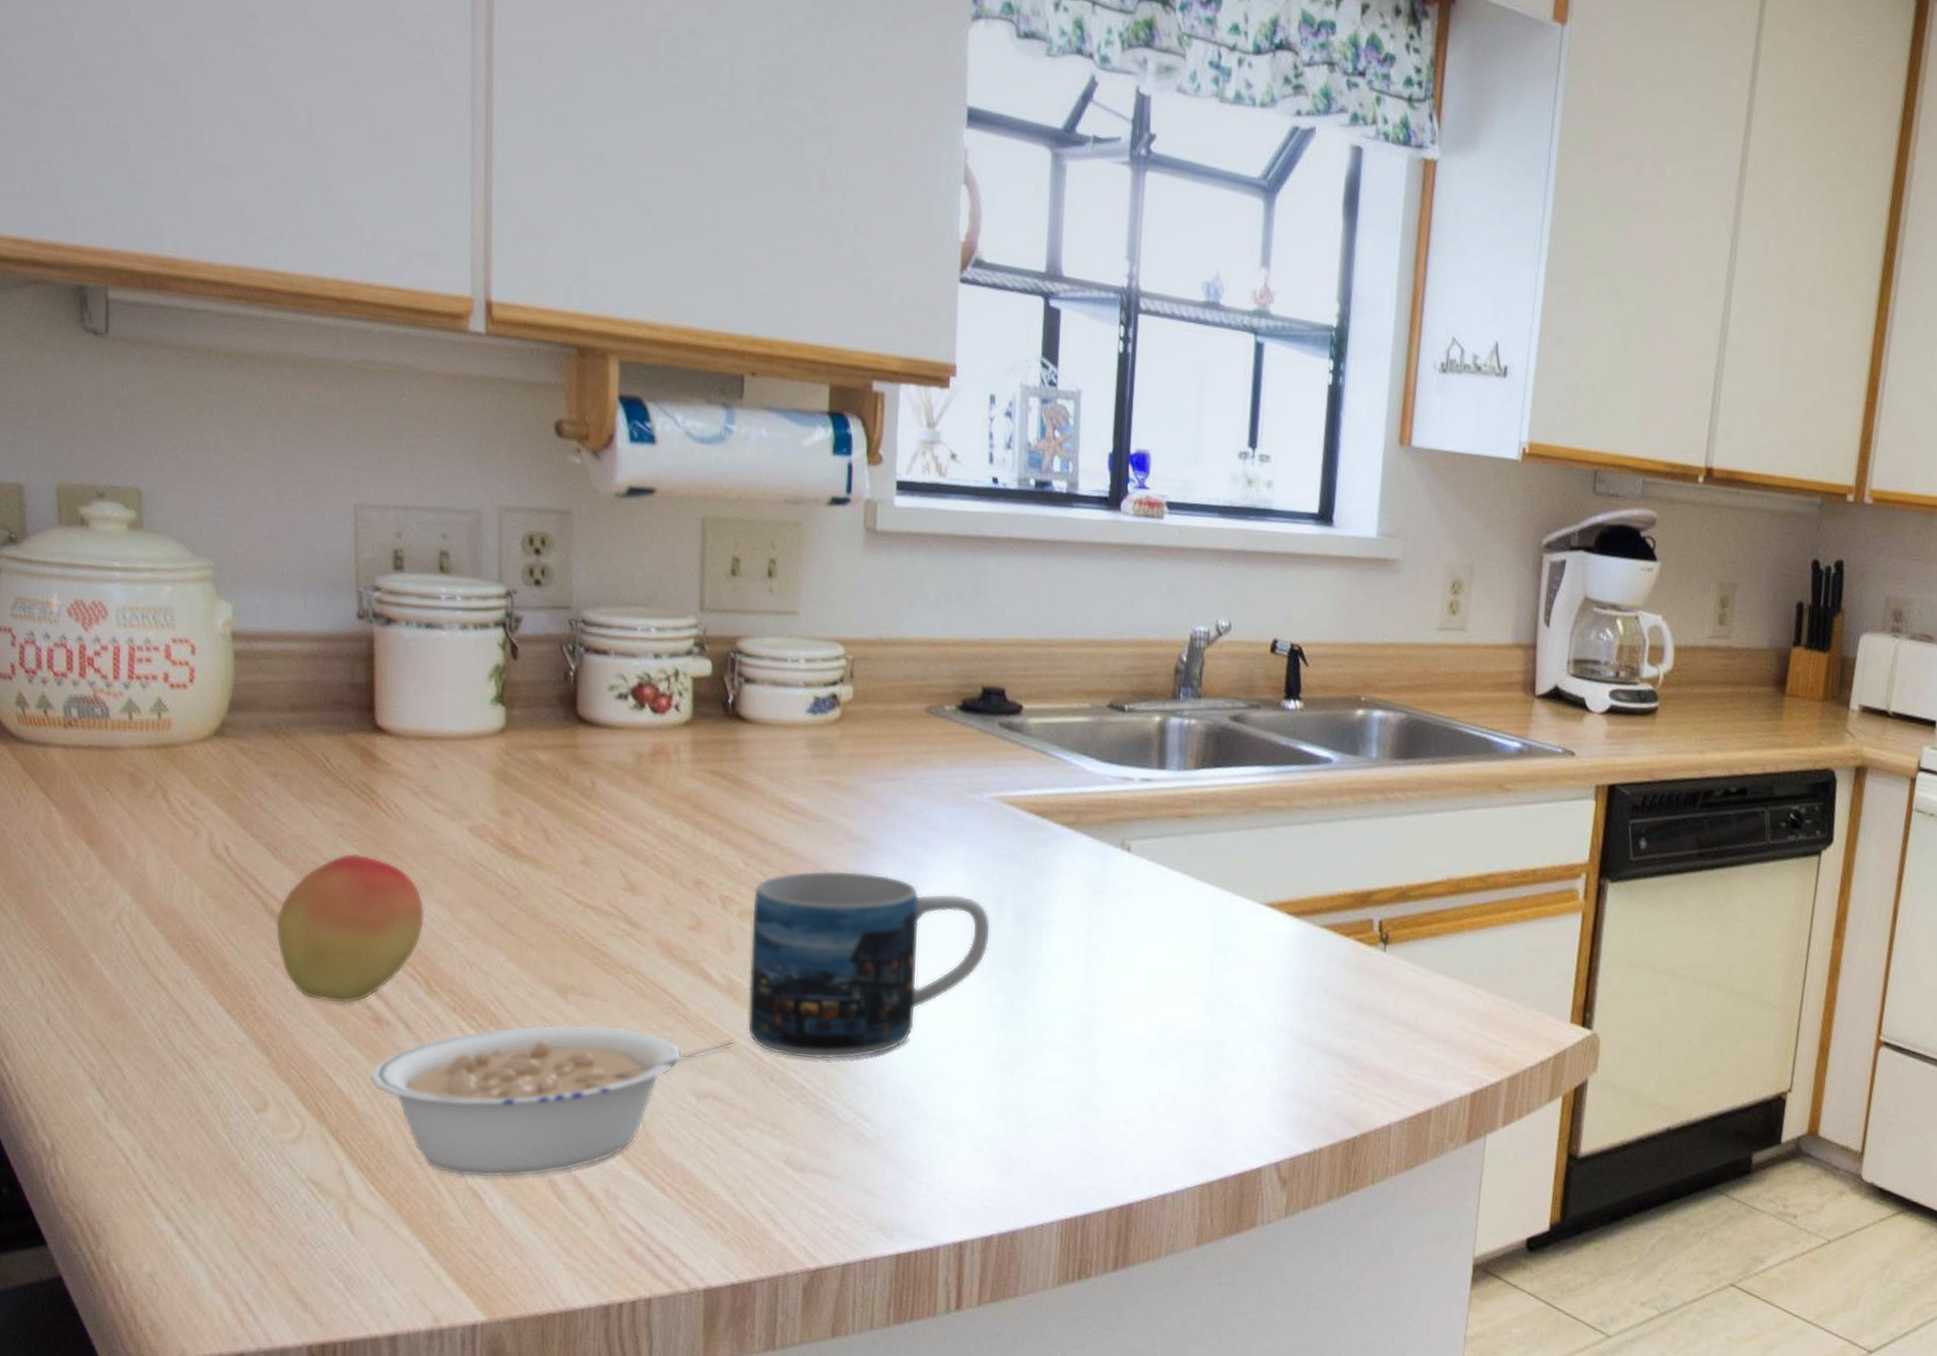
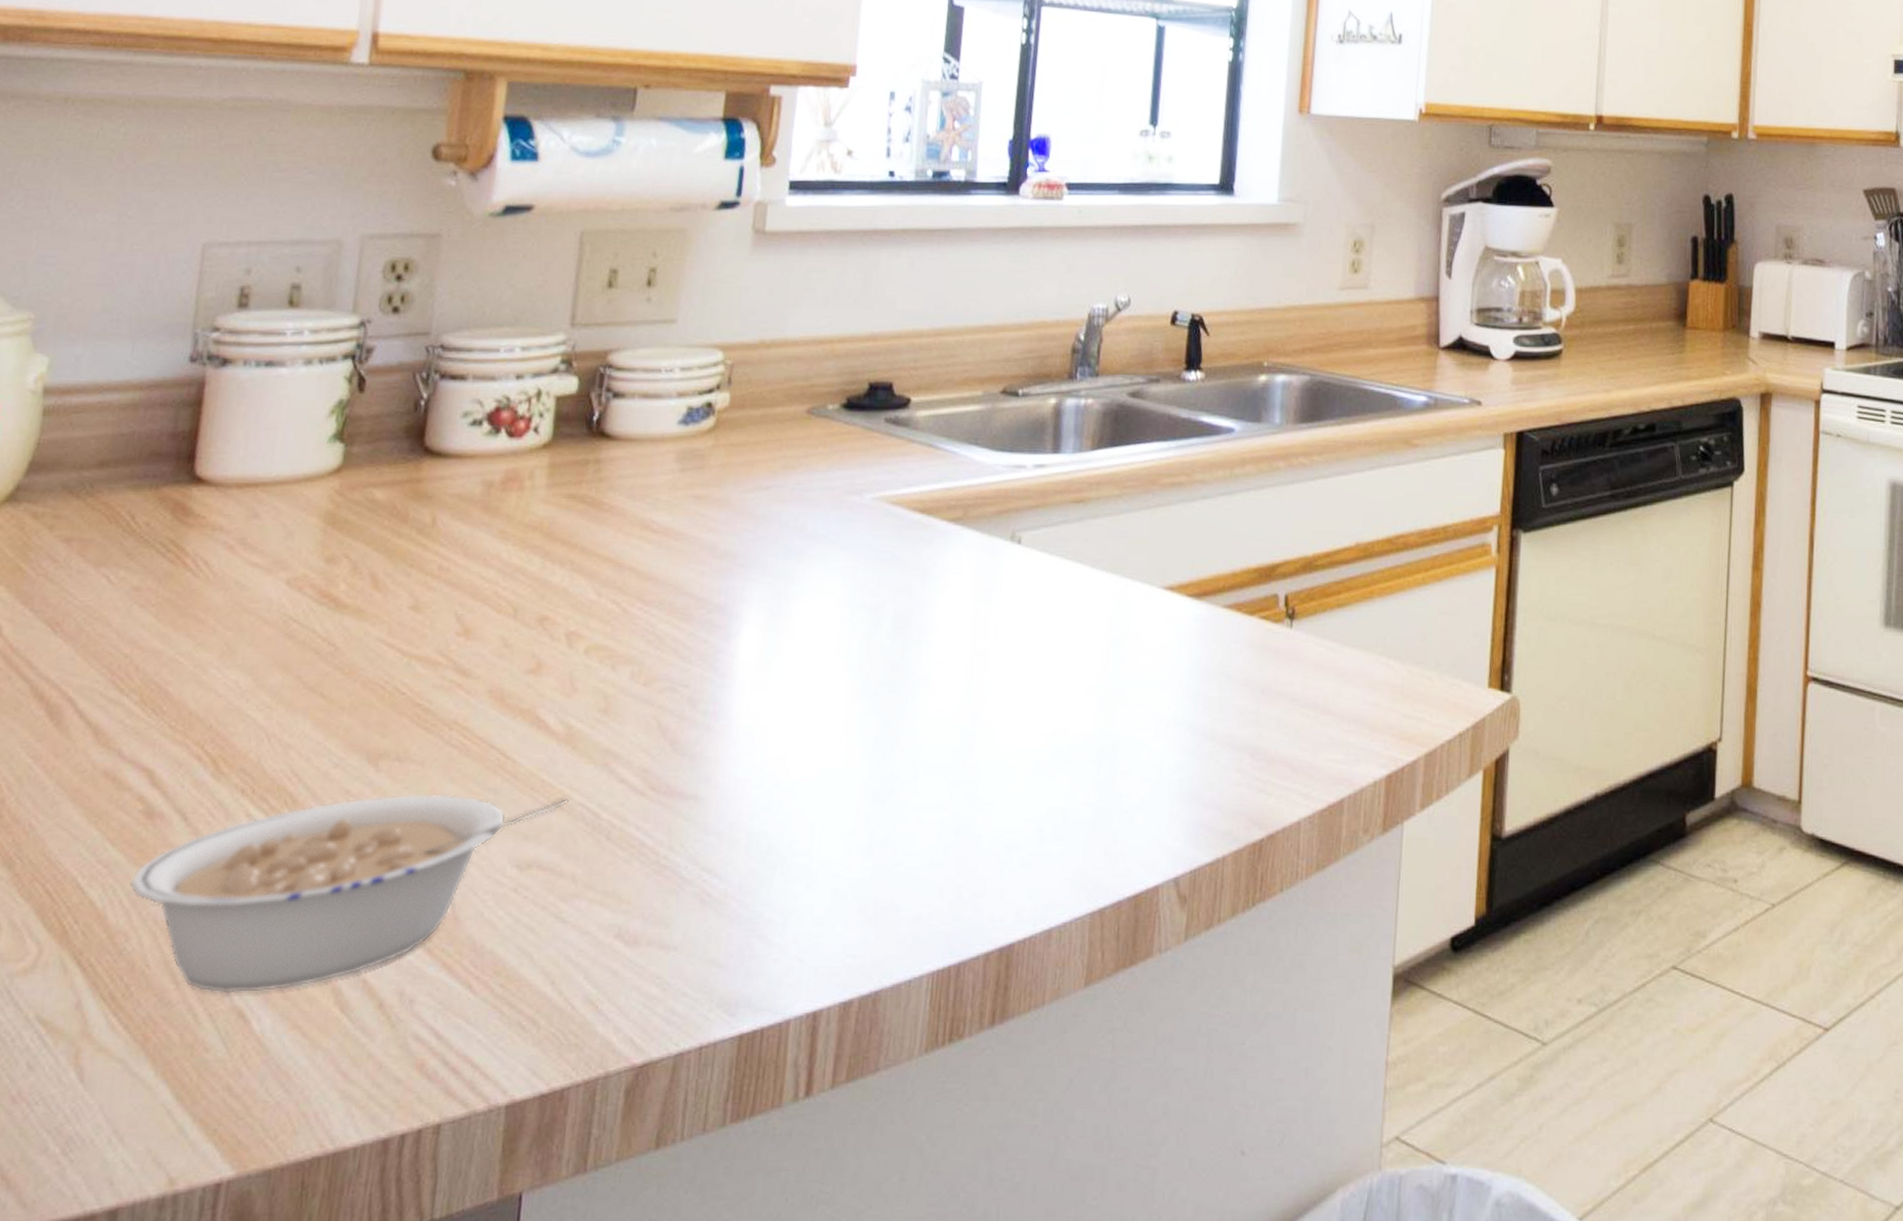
fruit: present [275,853,425,1004] -> none [41,620,224,798]
mug: present [747,870,991,1060] -> none [584,591,867,810]

